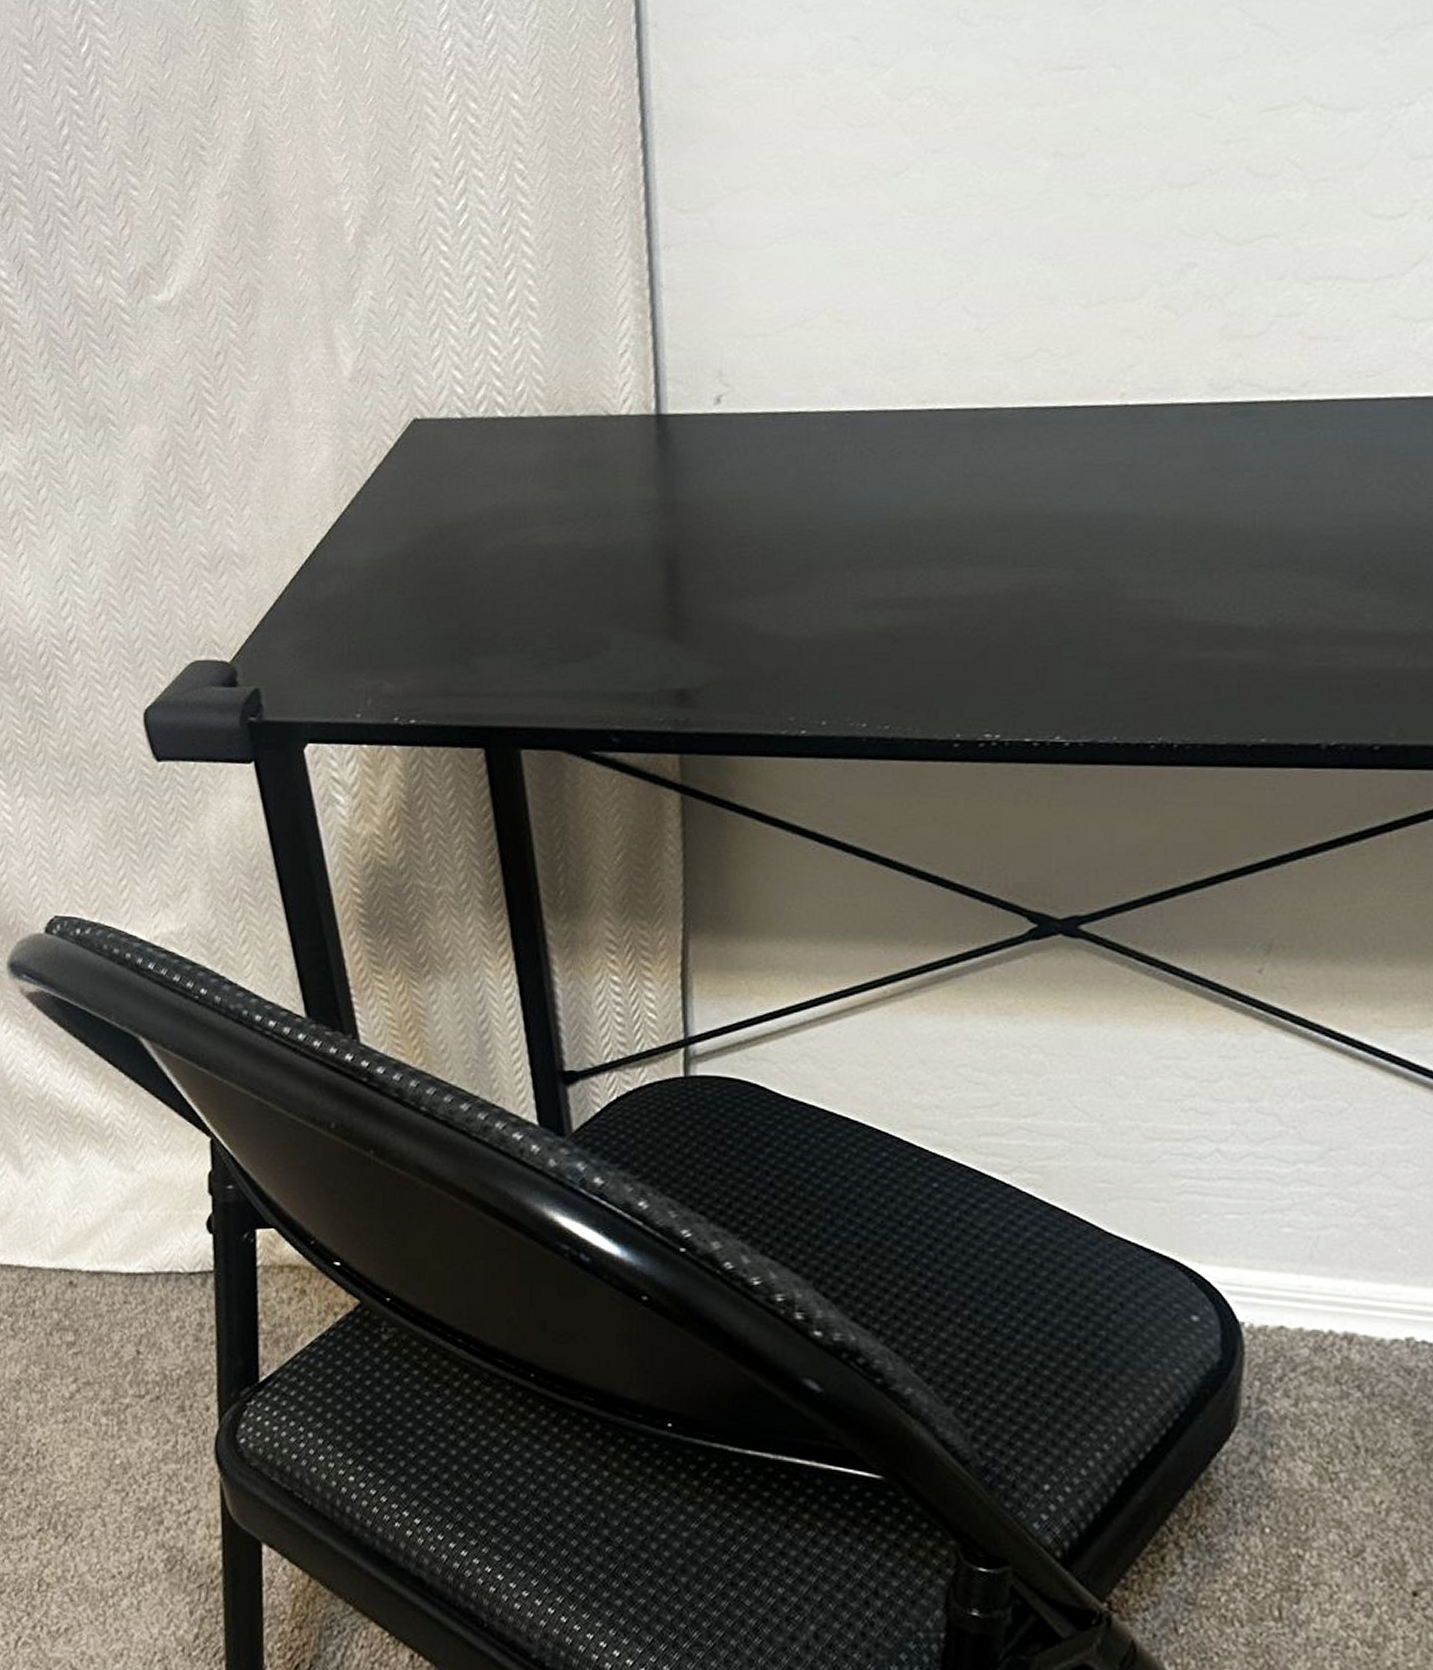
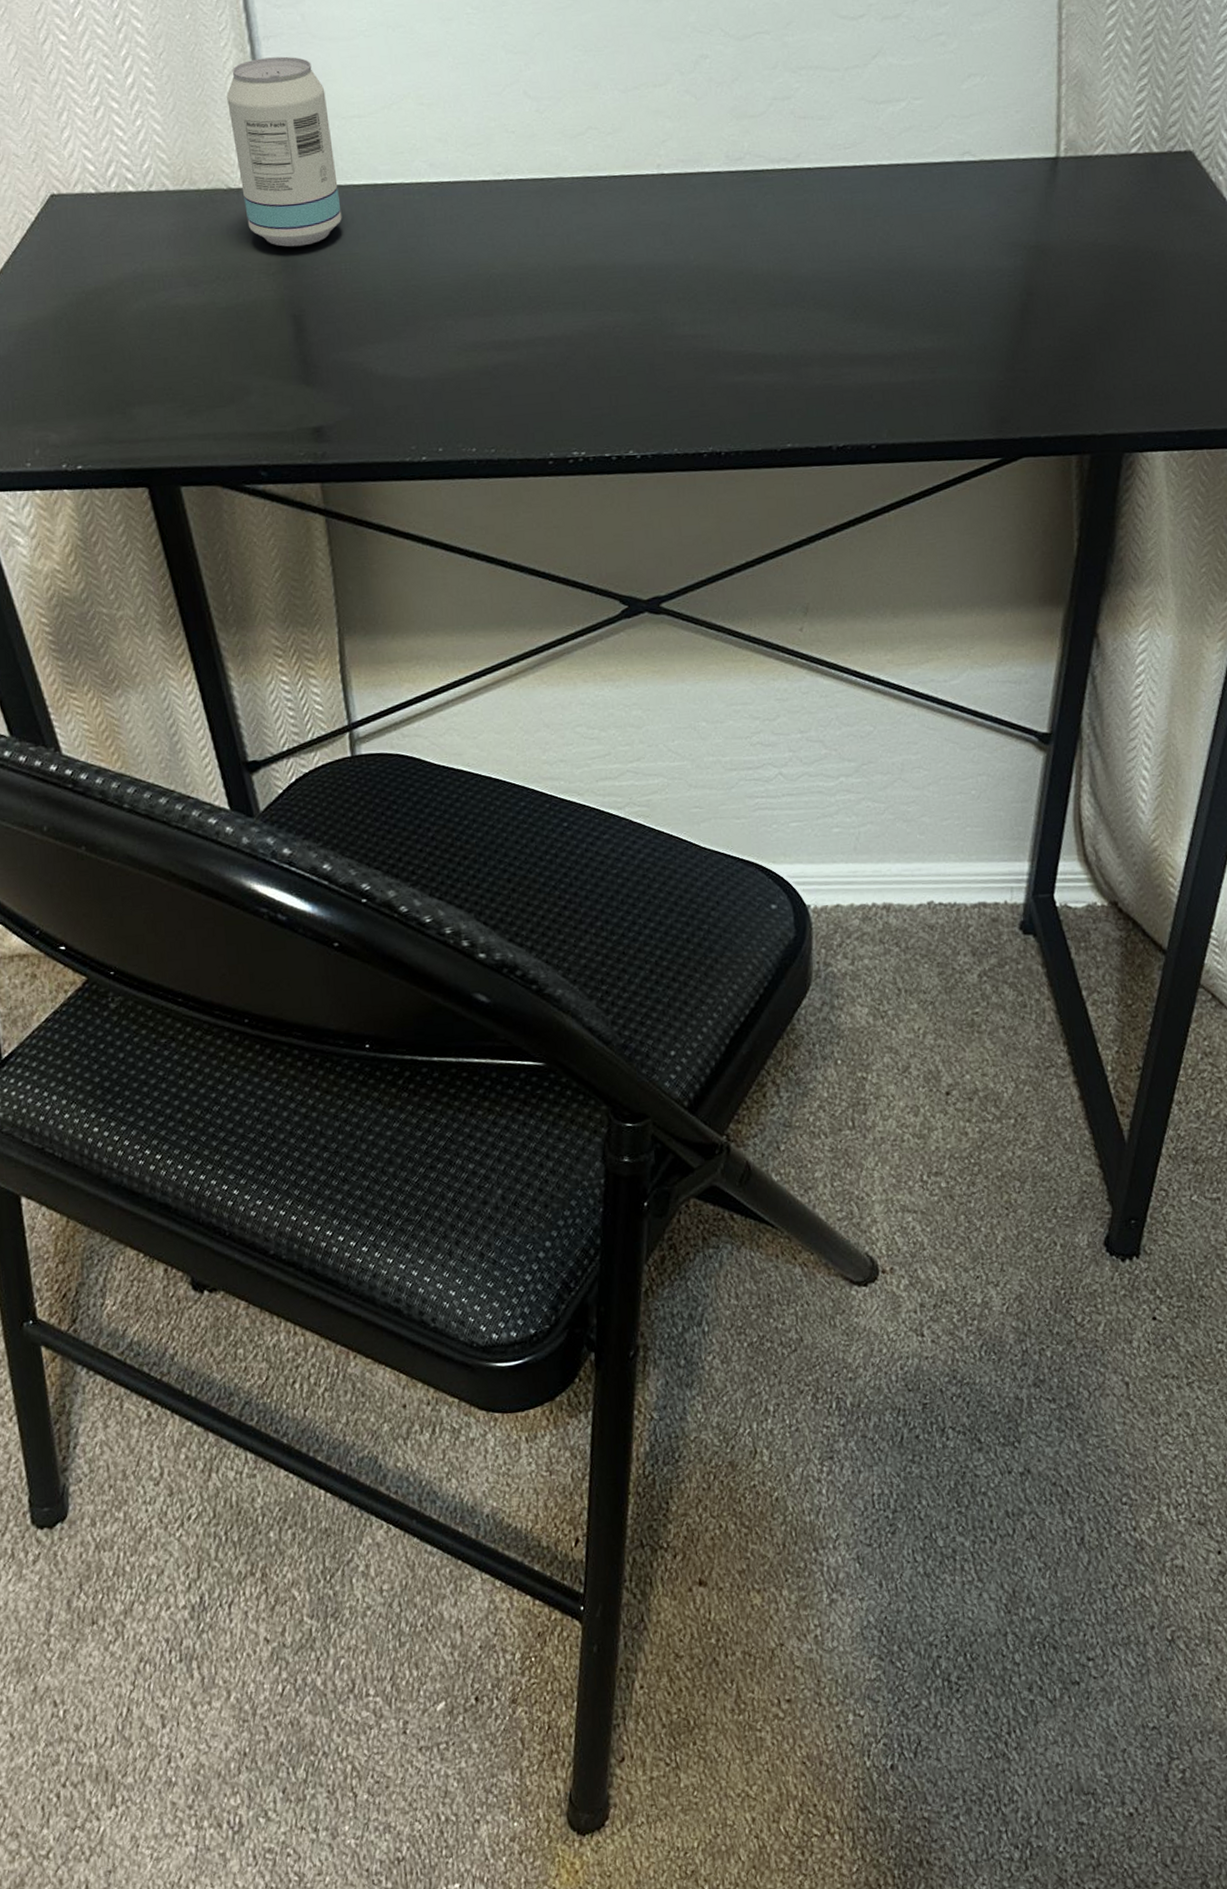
beverage can: none [616,267,734,483] -> present [227,56,342,247]

